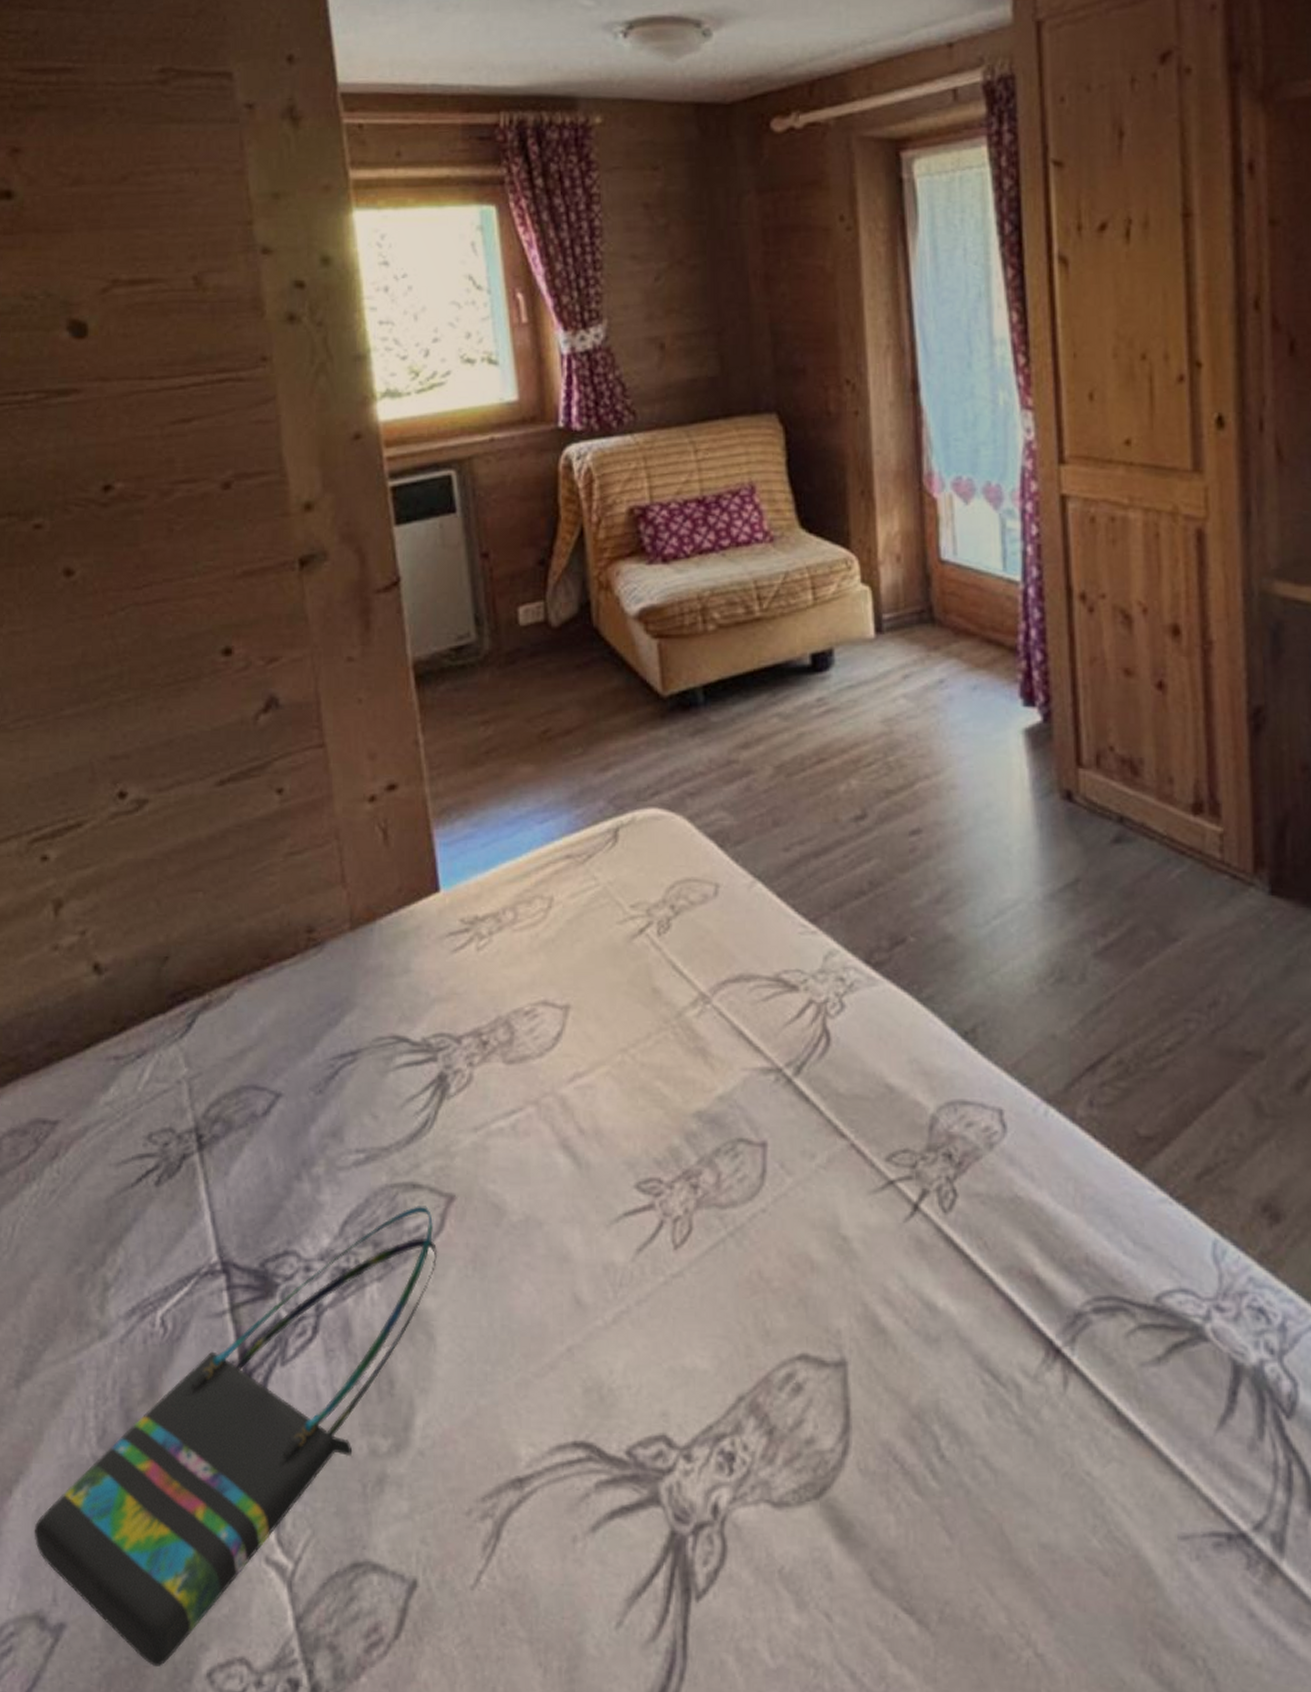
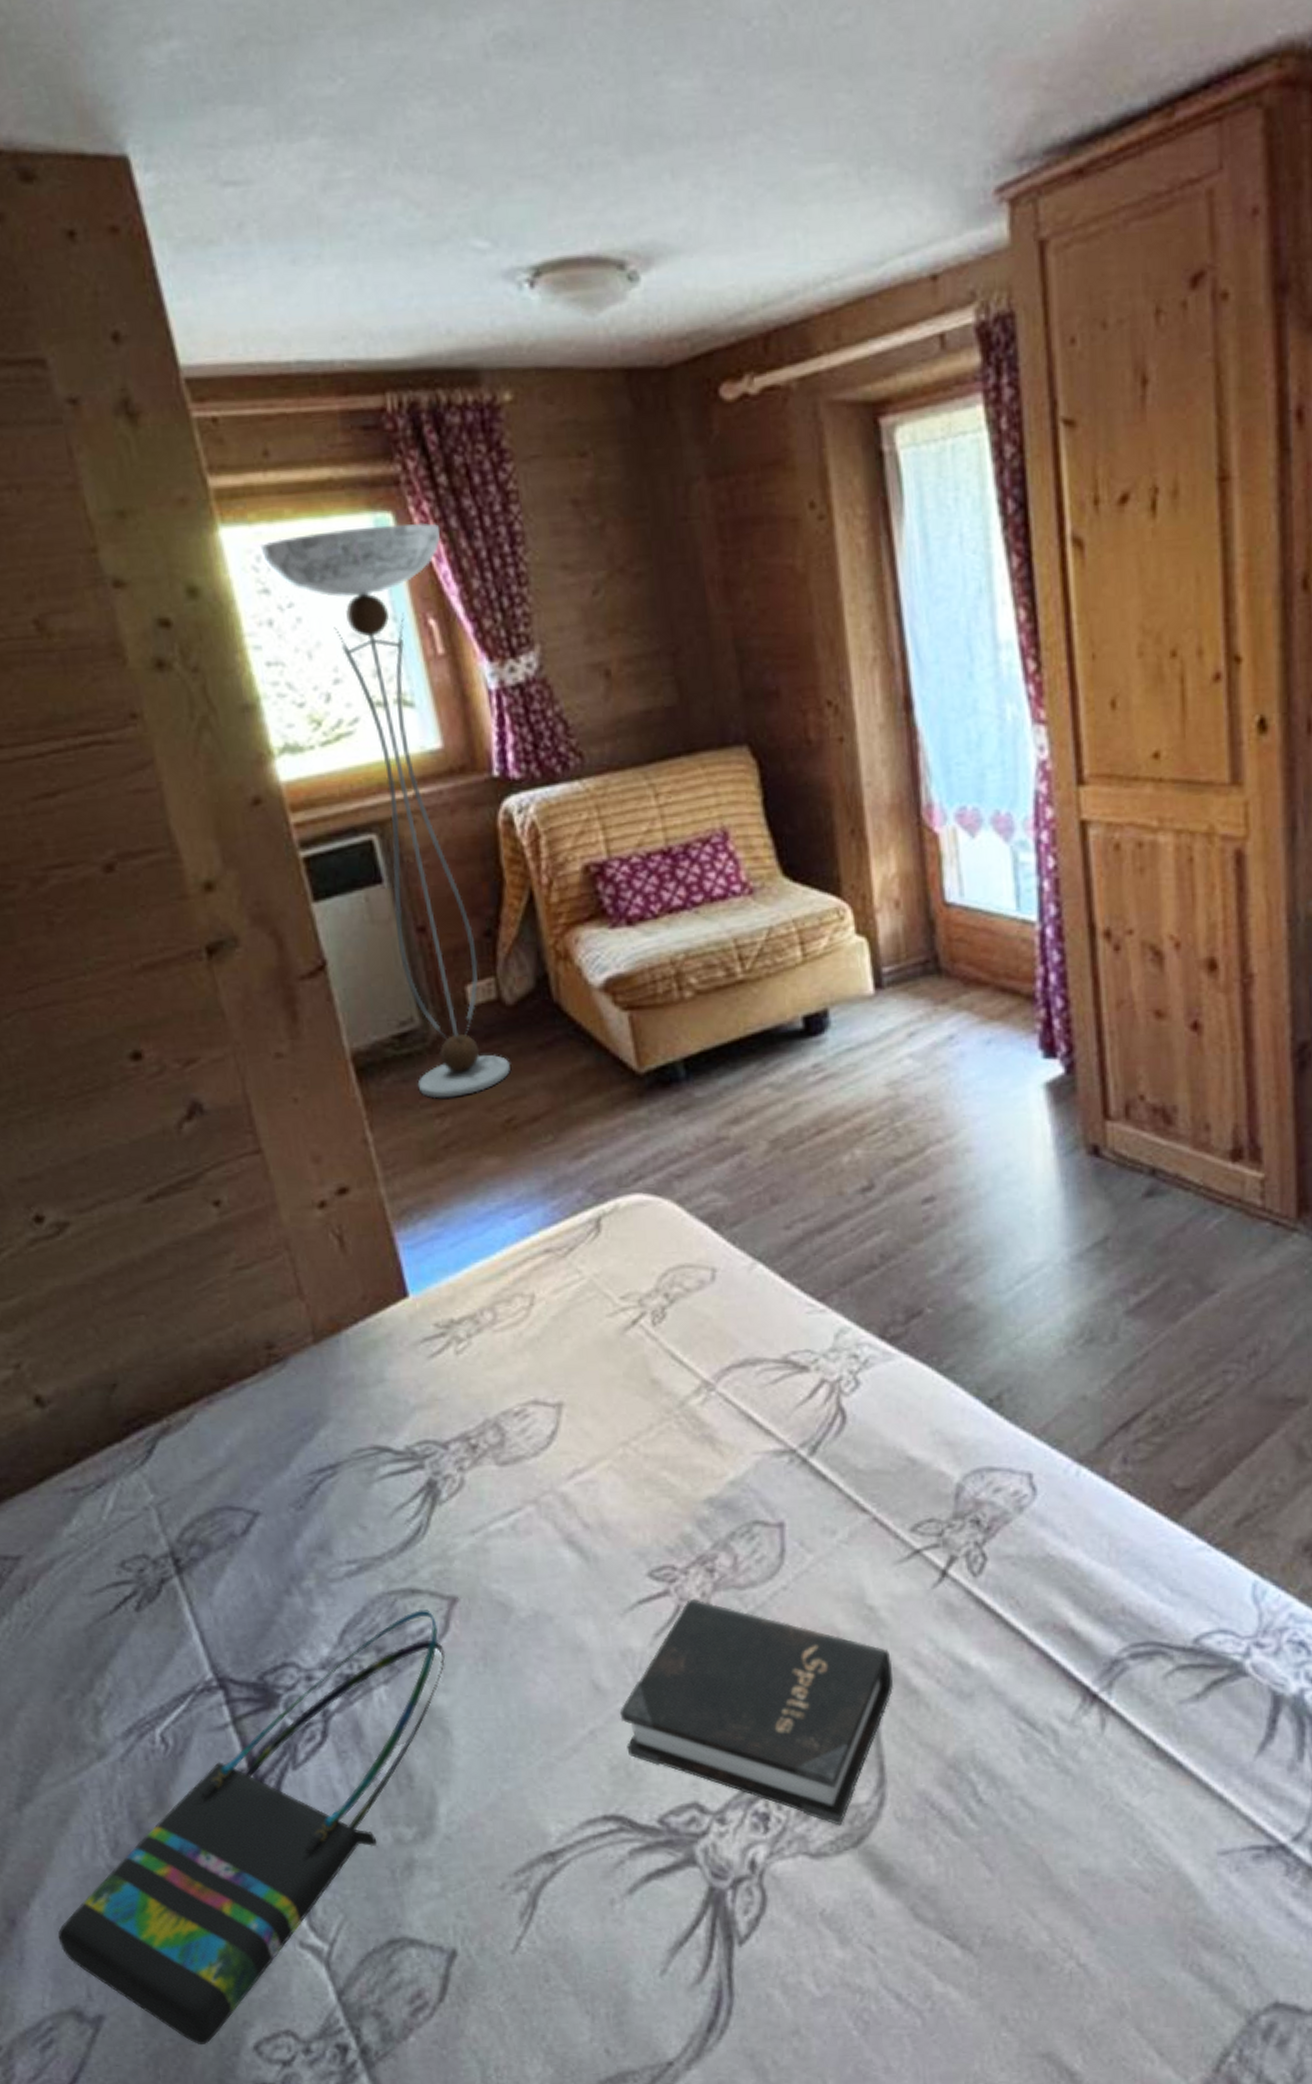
floor lamp: none [383,215,551,708] -> present [257,522,511,1099]
hardback book: none [597,1215,863,1473] -> present [619,1599,894,1826]

